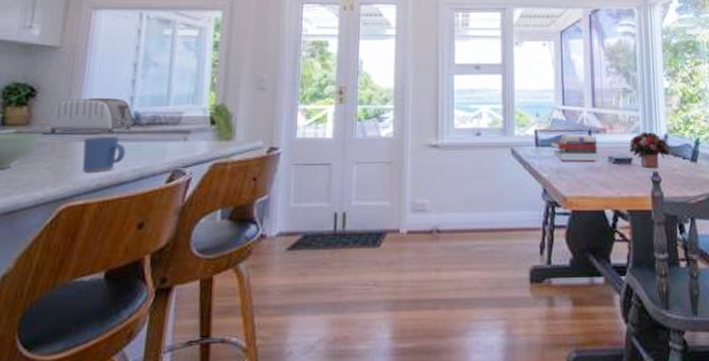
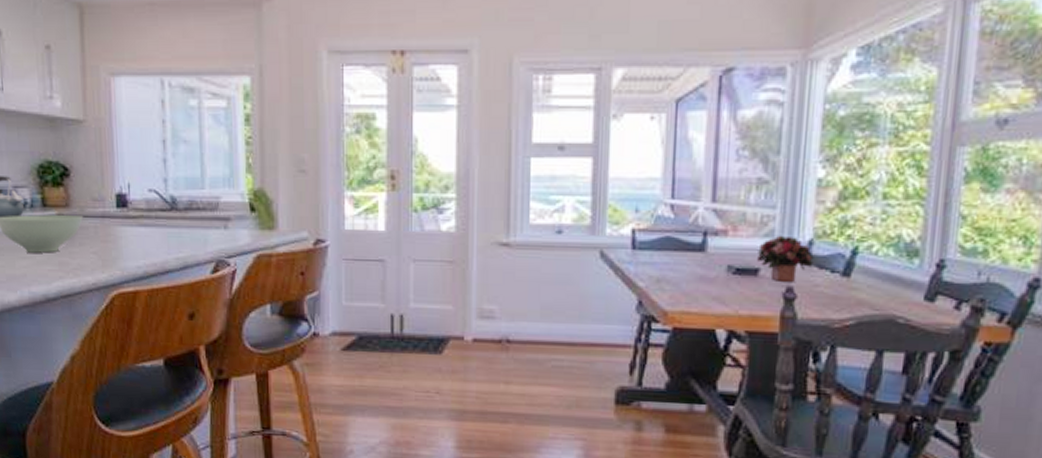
toaster: present [49,97,133,133] -> none [87,178,170,217]
mug: present [82,137,126,172] -> none [124,221,167,259]
books: present [550,134,600,163] -> none [650,236,716,273]

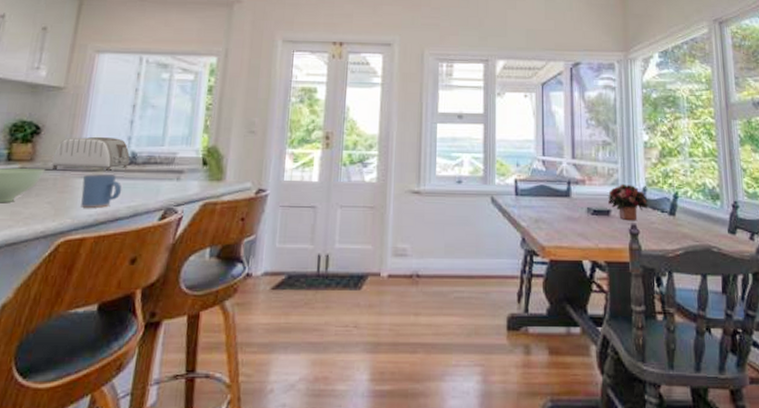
toaster: none [87,178,170,217] -> present [51,136,130,170]
mug: none [124,221,167,259] -> present [81,174,122,208]

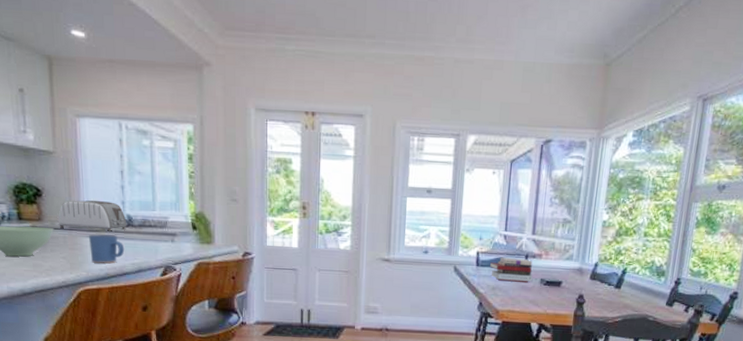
books: none [529,184,578,214] -> present [489,257,533,284]
bouquet: present [608,183,648,221] -> none [561,259,598,292]

